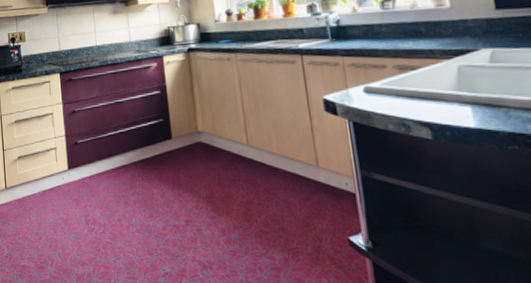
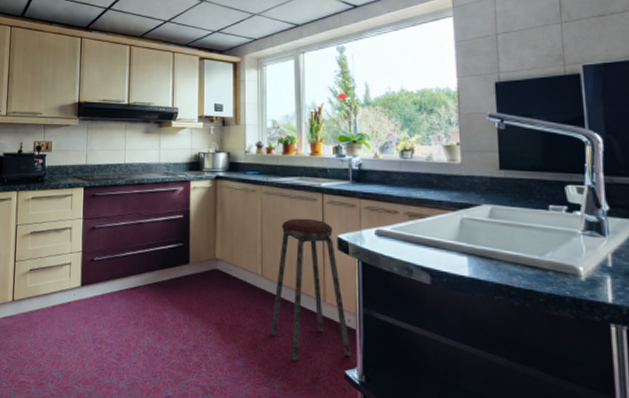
music stool: none [262,82,355,231] -> present [271,218,352,362]

